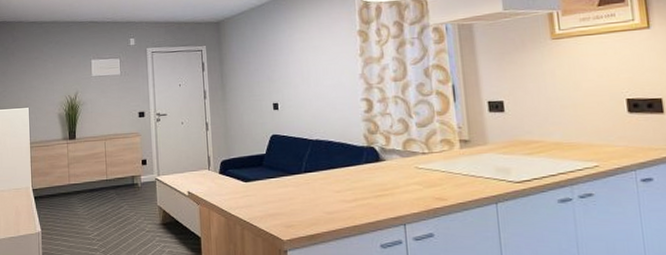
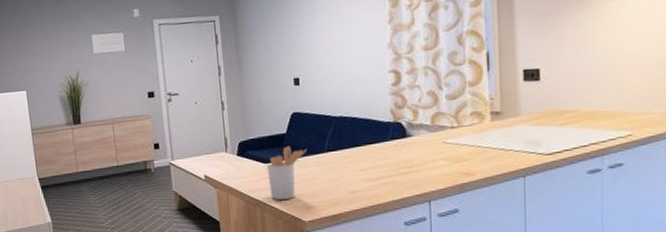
utensil holder: none [247,165,286,218] -> present [267,145,308,200]

